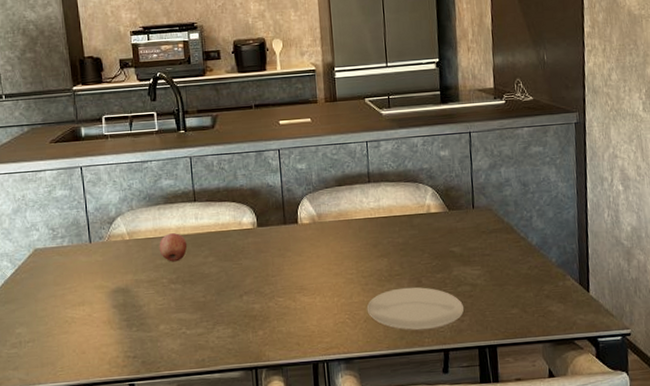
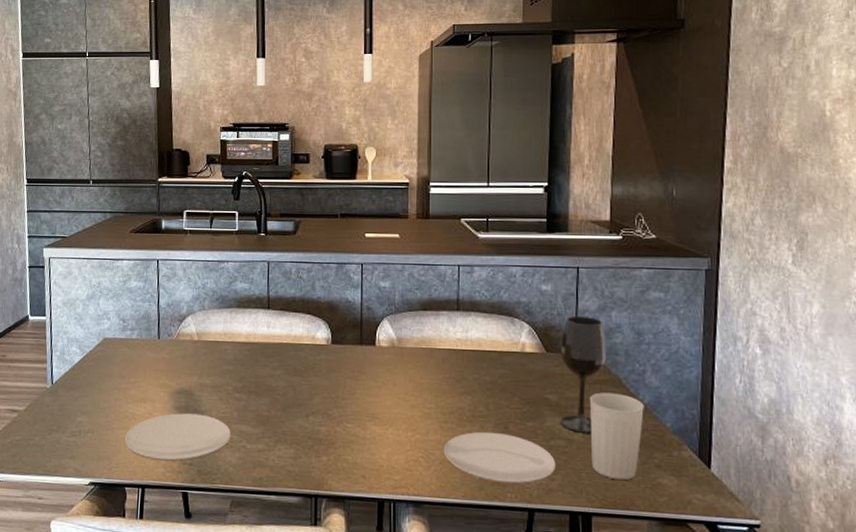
plate: none [66,309,171,359] -> present [124,413,231,462]
fruit: present [159,233,188,262] -> none [227,339,257,370]
wine glass: none [460,174,500,278] -> present [560,315,607,434]
cup: none [487,238,533,314] -> present [589,392,644,481]

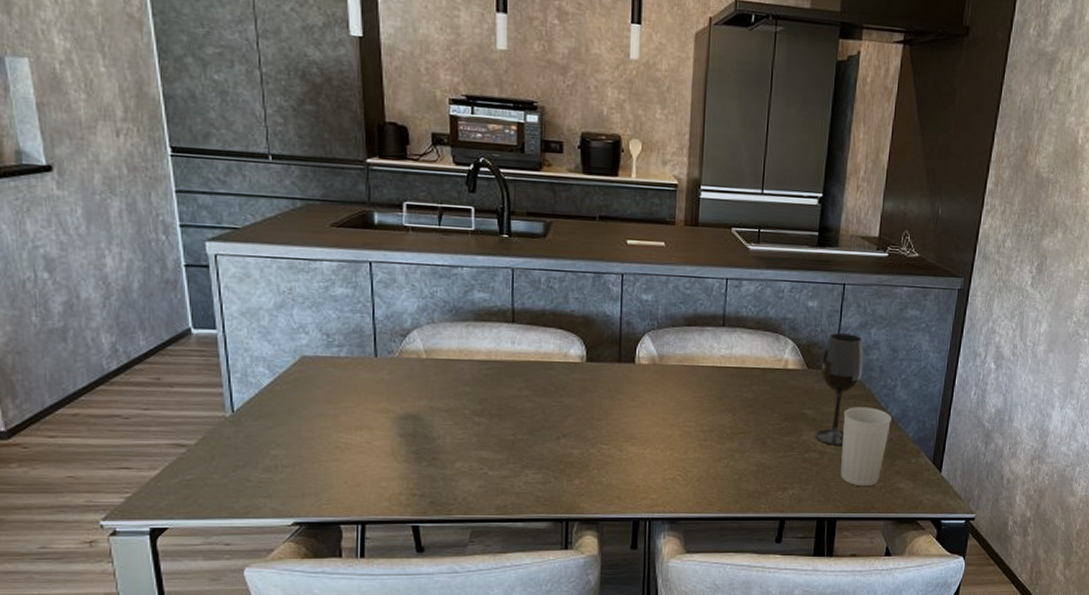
plate: present [124,413,231,462] -> none [336,441,469,495]
plate: present [443,431,557,484] -> none [701,447,809,497]

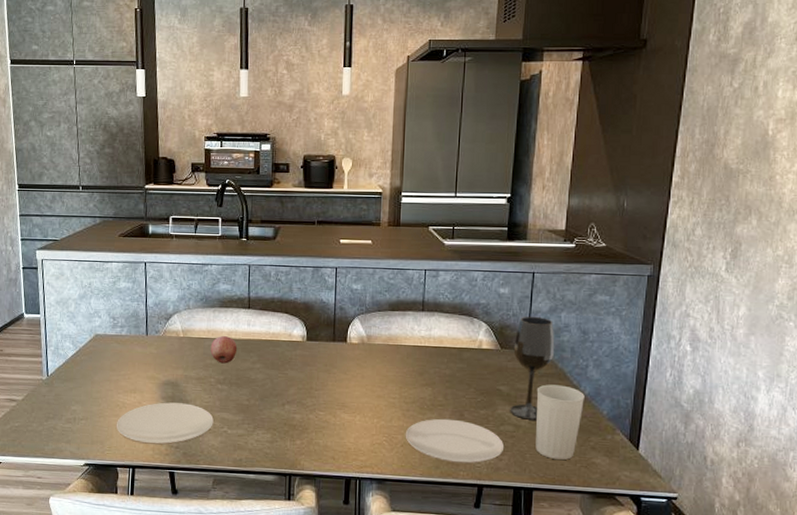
plate: none [336,441,469,495] -> present [116,402,214,446]
fruit: none [463,357,499,391] -> present [210,336,238,364]
plate: none [701,447,809,497] -> present [405,418,505,464]

